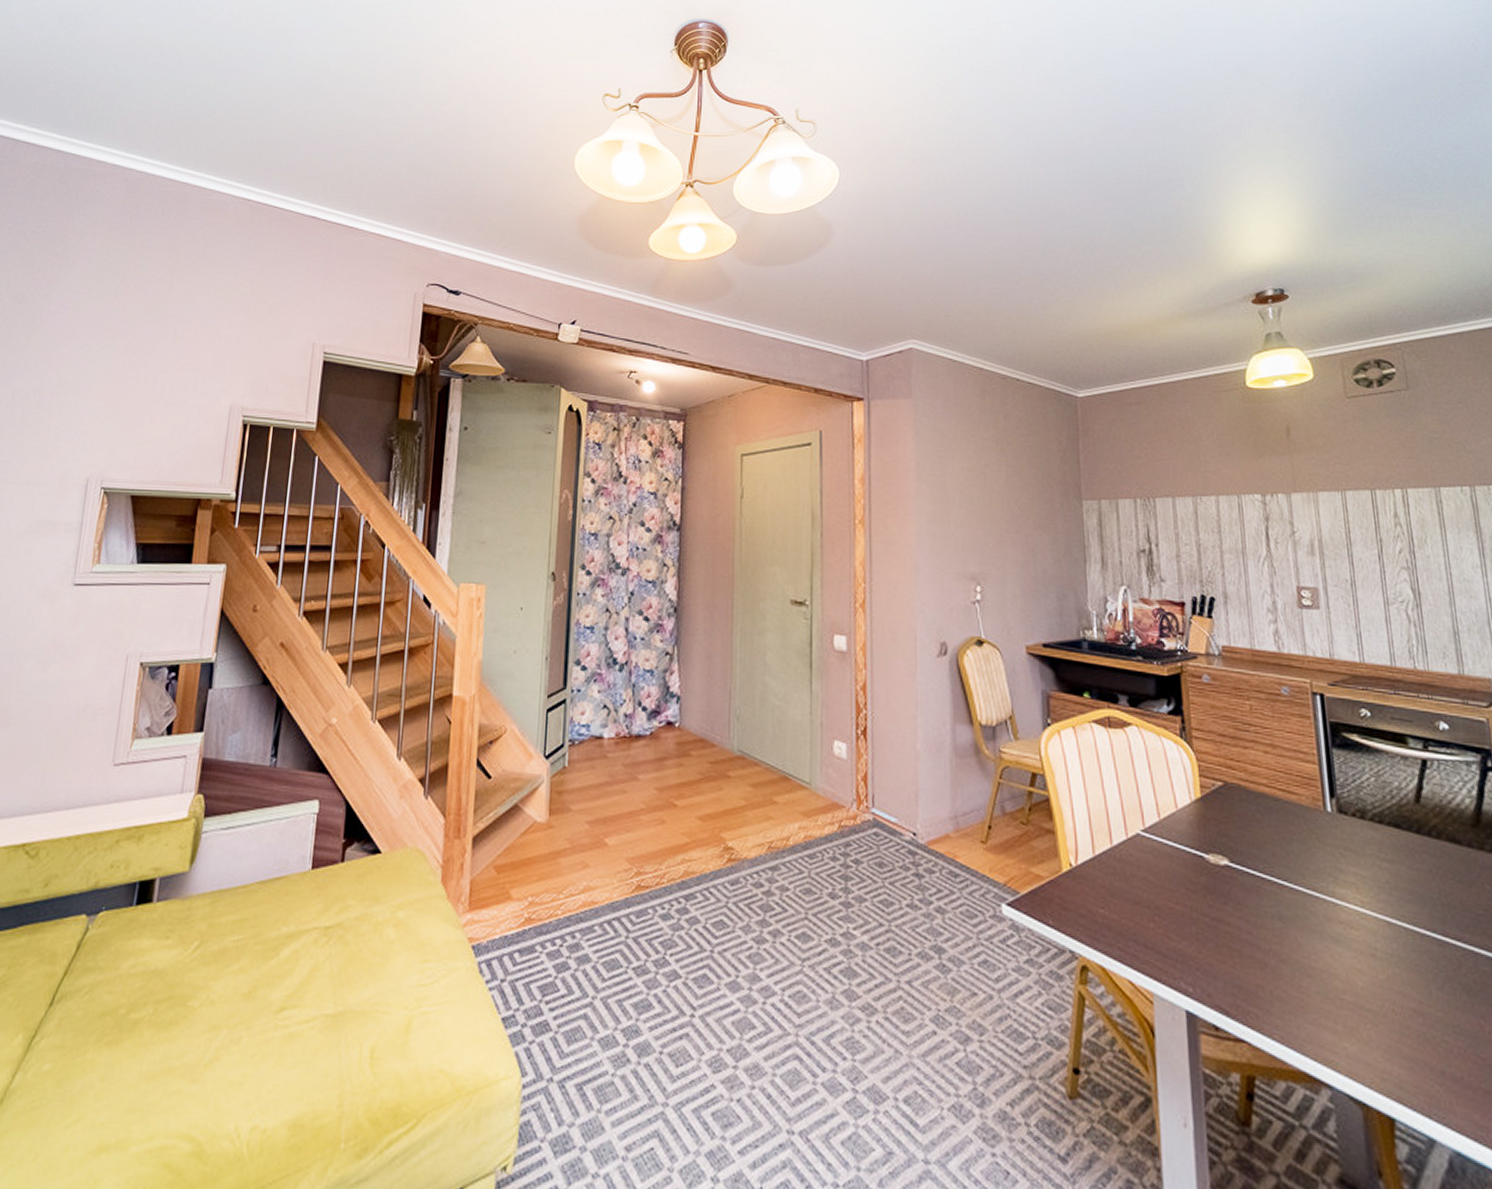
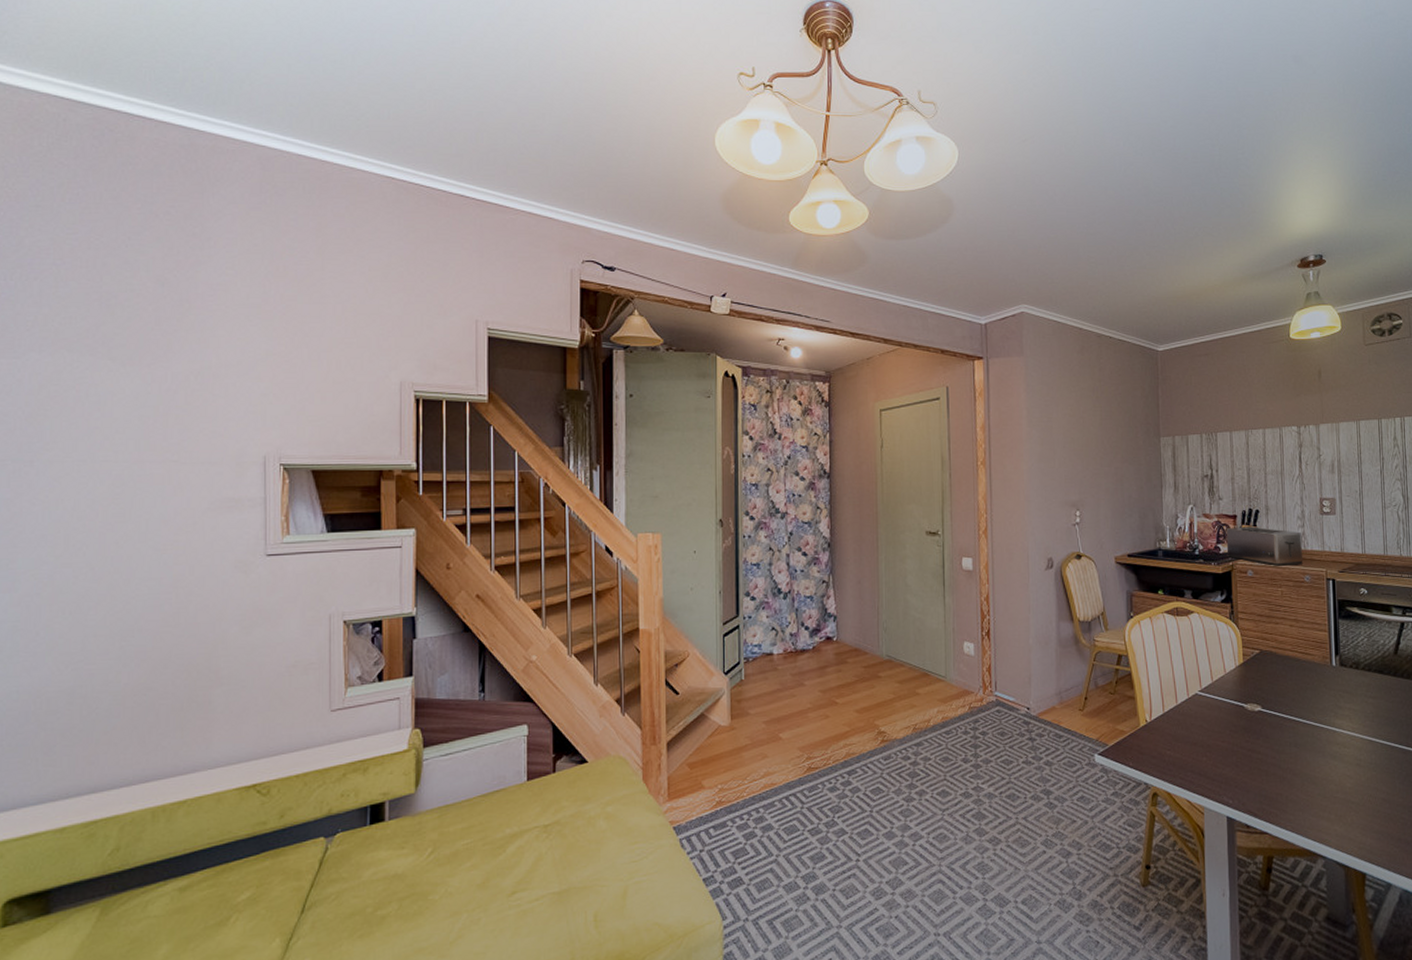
toaster: none [1171,617,1278,672] -> present [1226,526,1303,566]

